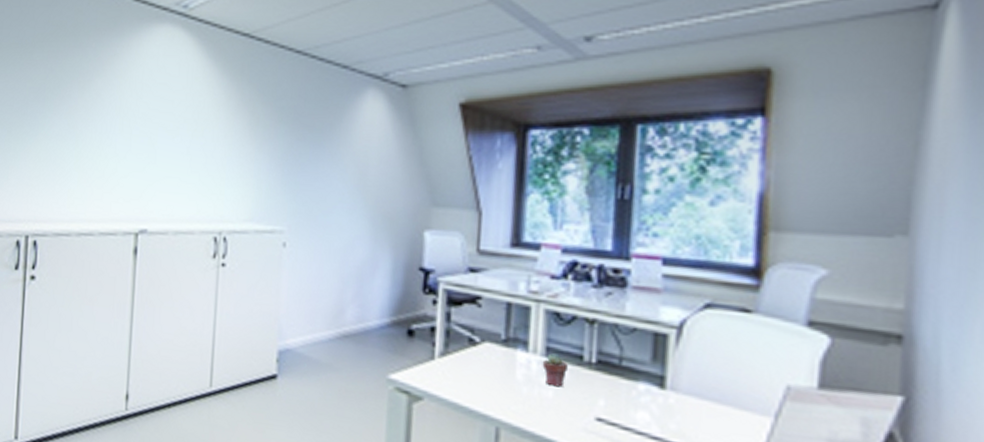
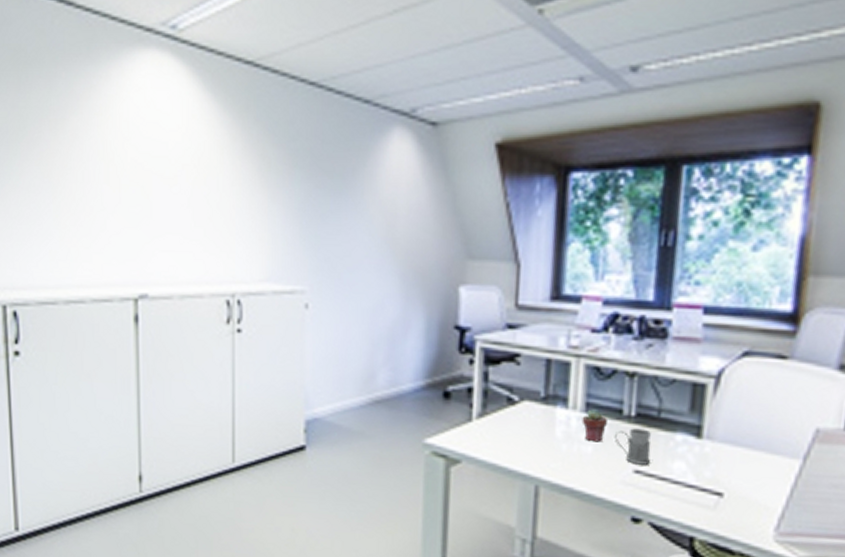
mug: none [574,374,614,413] -> present [613,428,651,465]

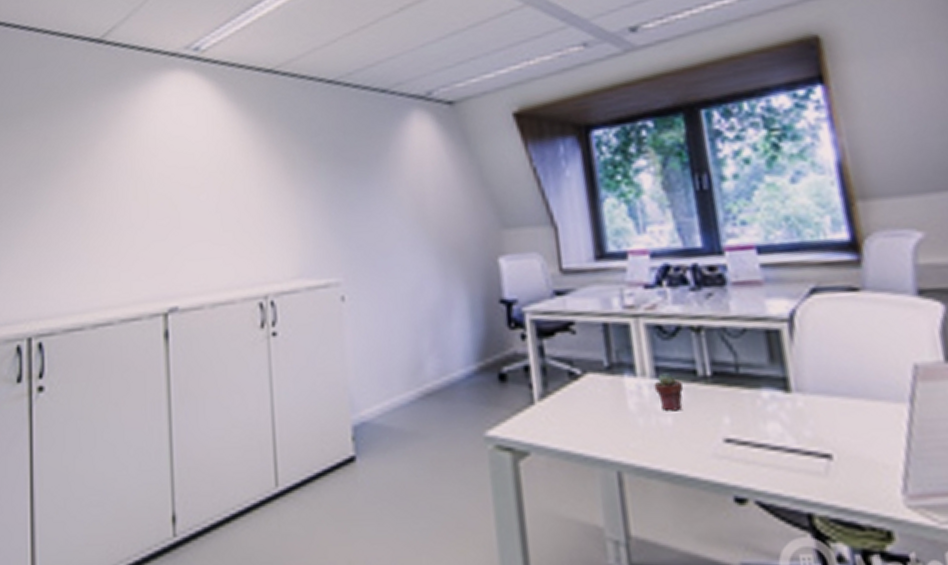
mug: present [613,428,651,465] -> none [693,389,742,432]

